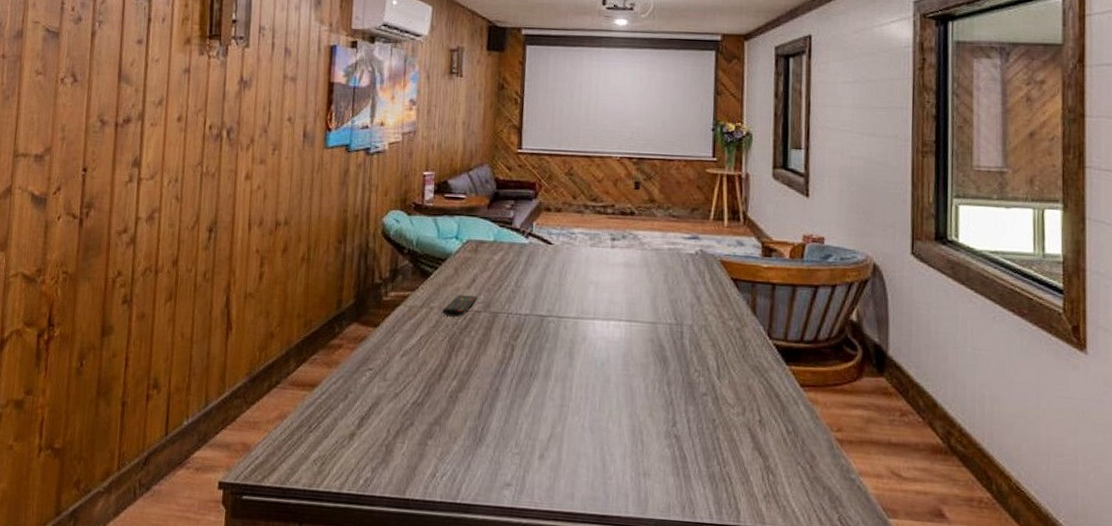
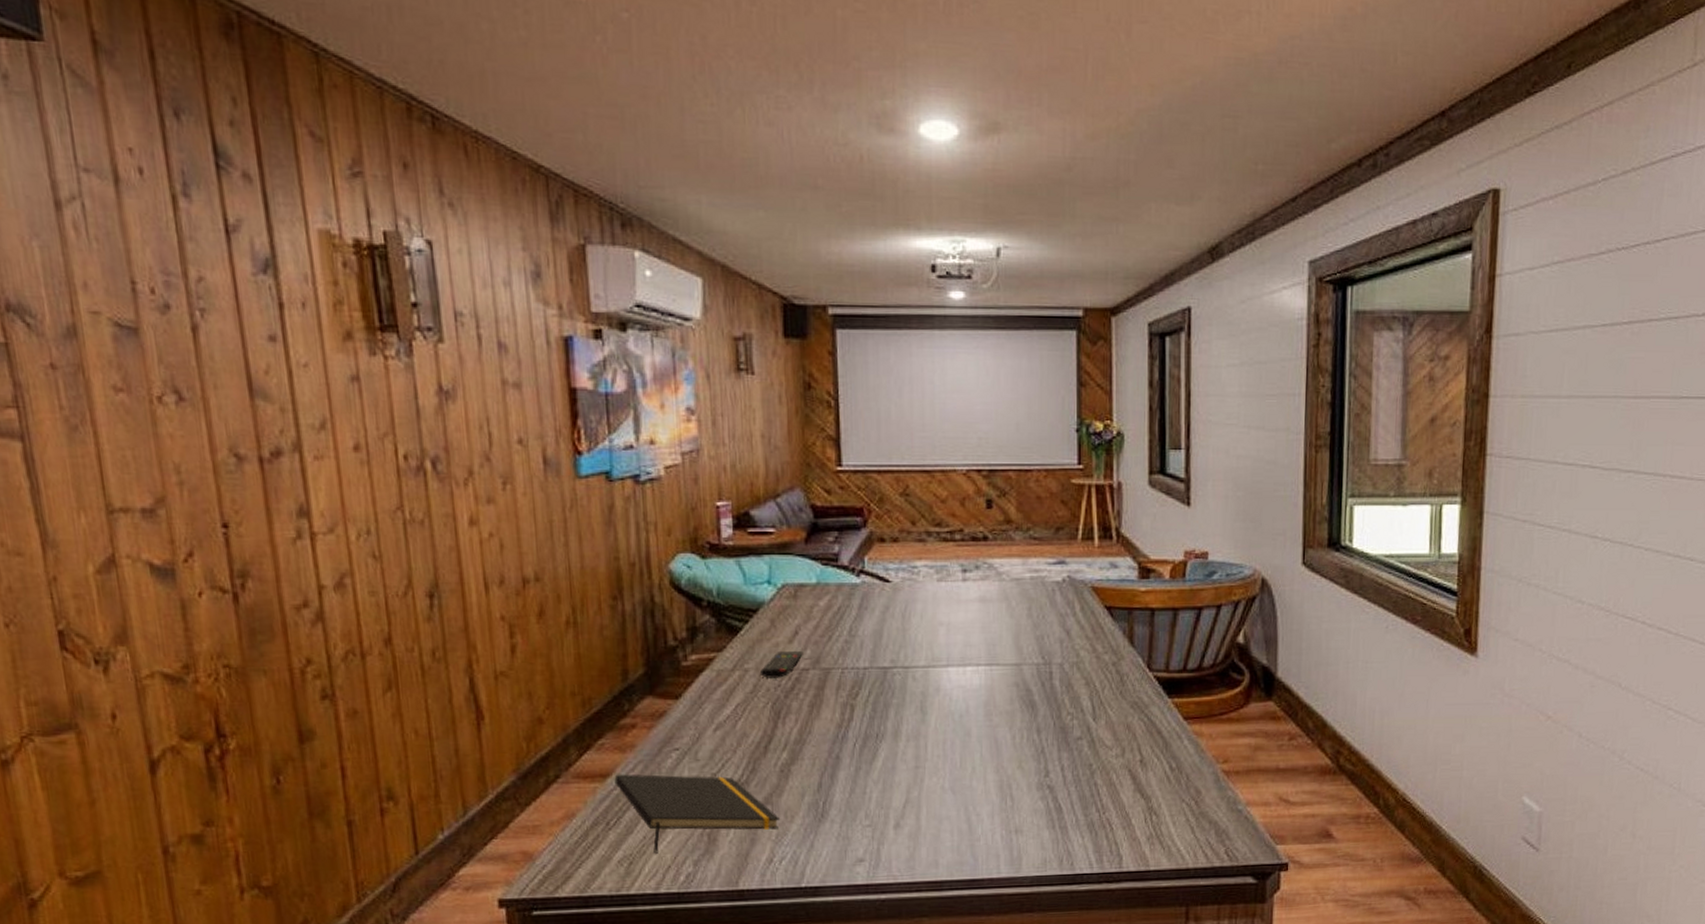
notepad: none [319,385,446,459] -> present [614,774,781,855]

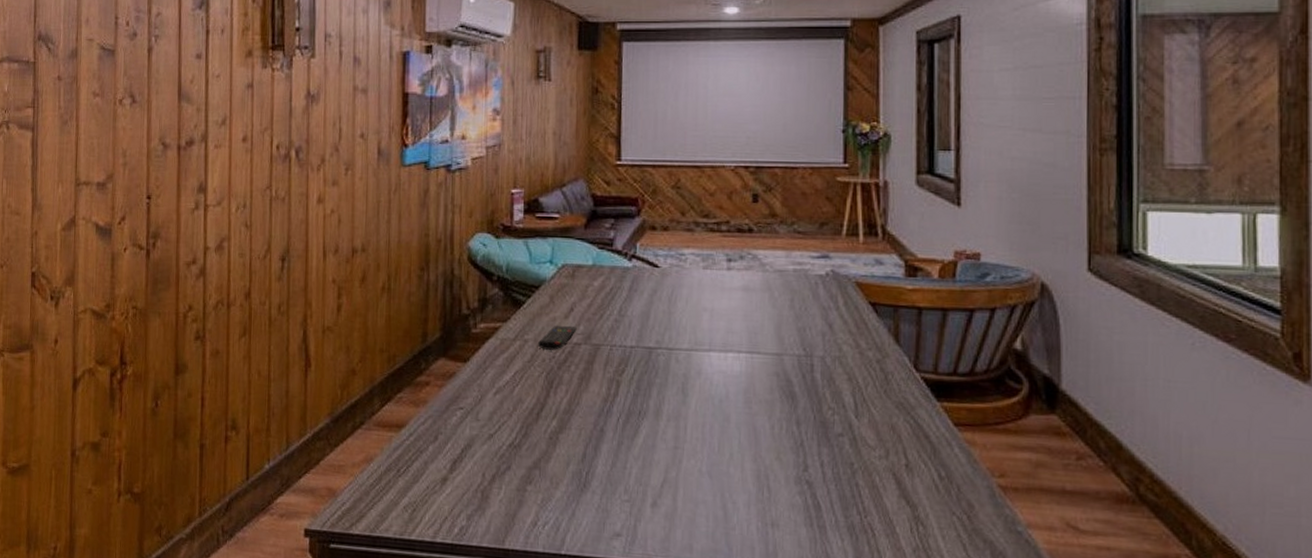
notepad: present [614,774,781,855] -> none [407,426,547,505]

